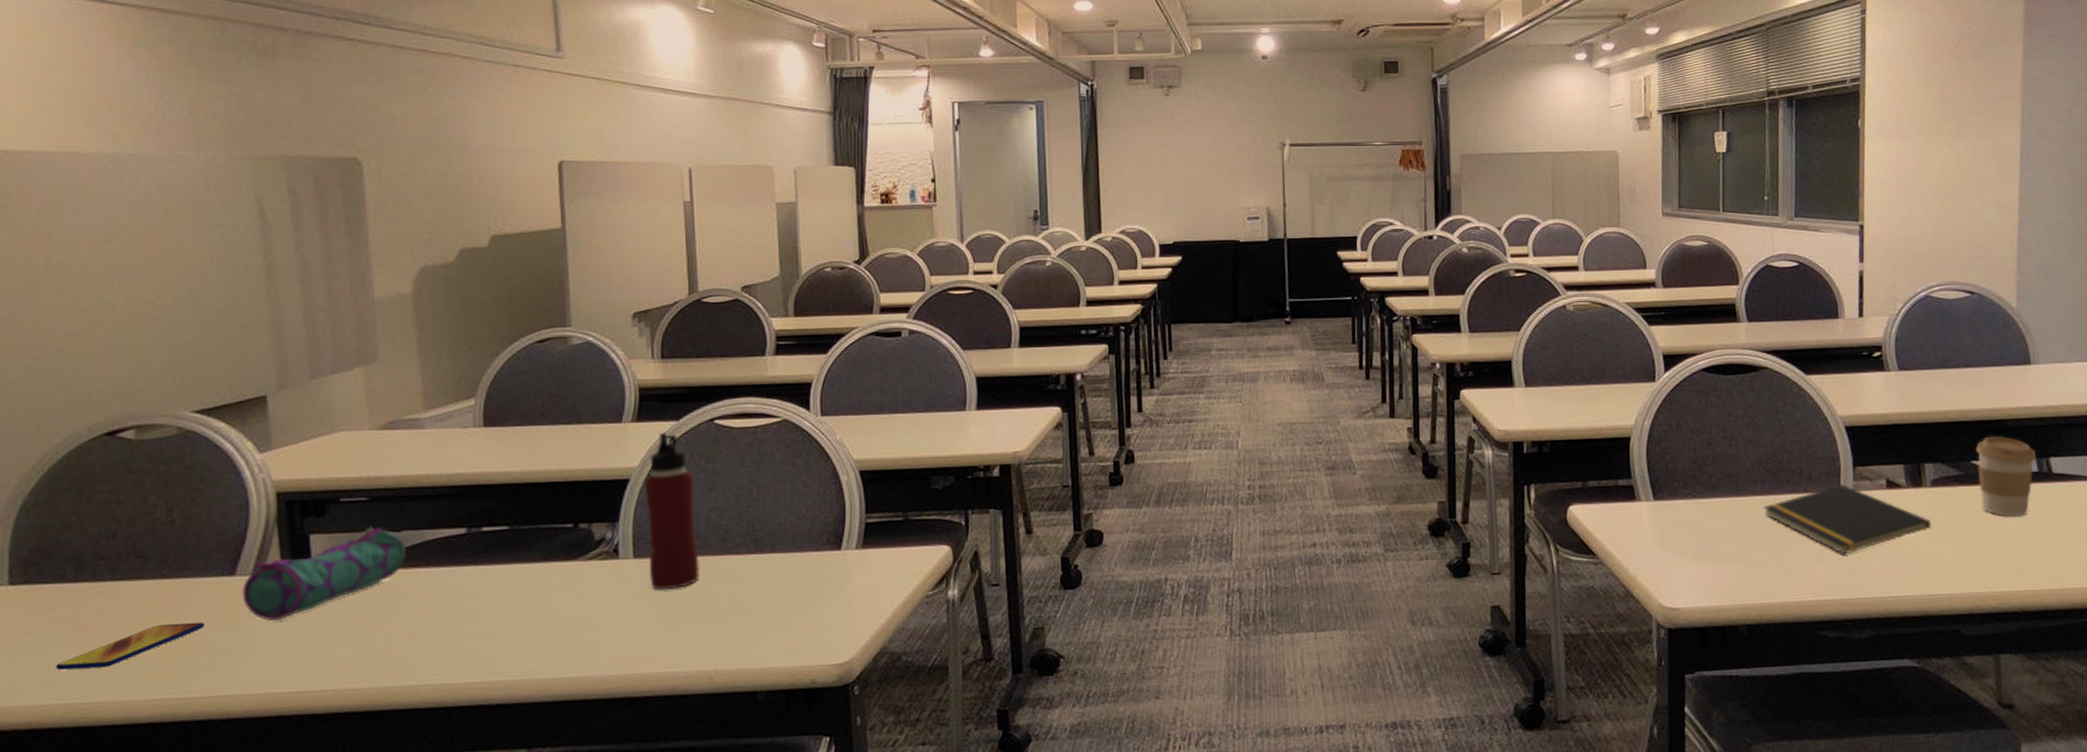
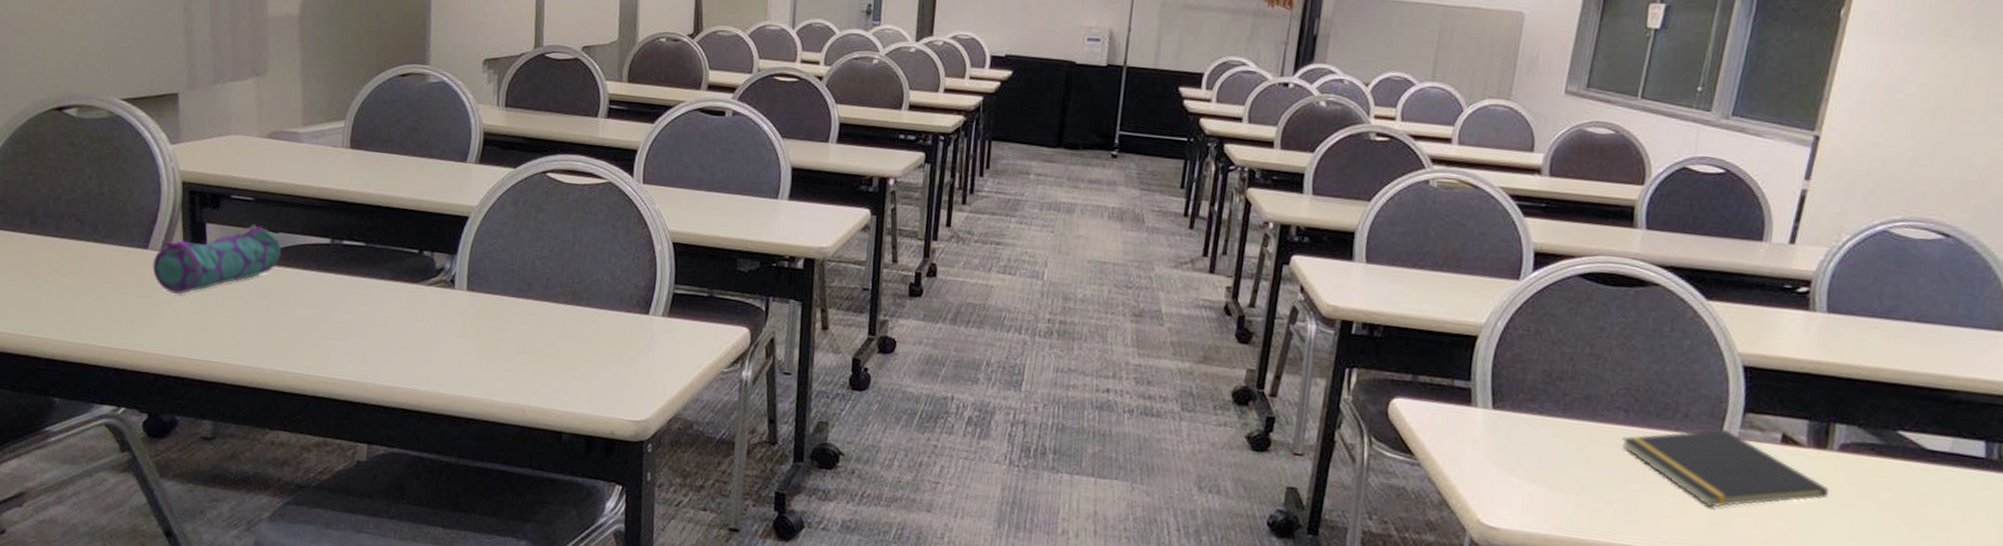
smartphone: present [56,622,205,670] -> none [14,281,124,310]
water bottle: present [644,432,701,590] -> none [479,177,524,326]
coffee cup: present [1975,435,2036,517] -> none [1899,406,1987,505]

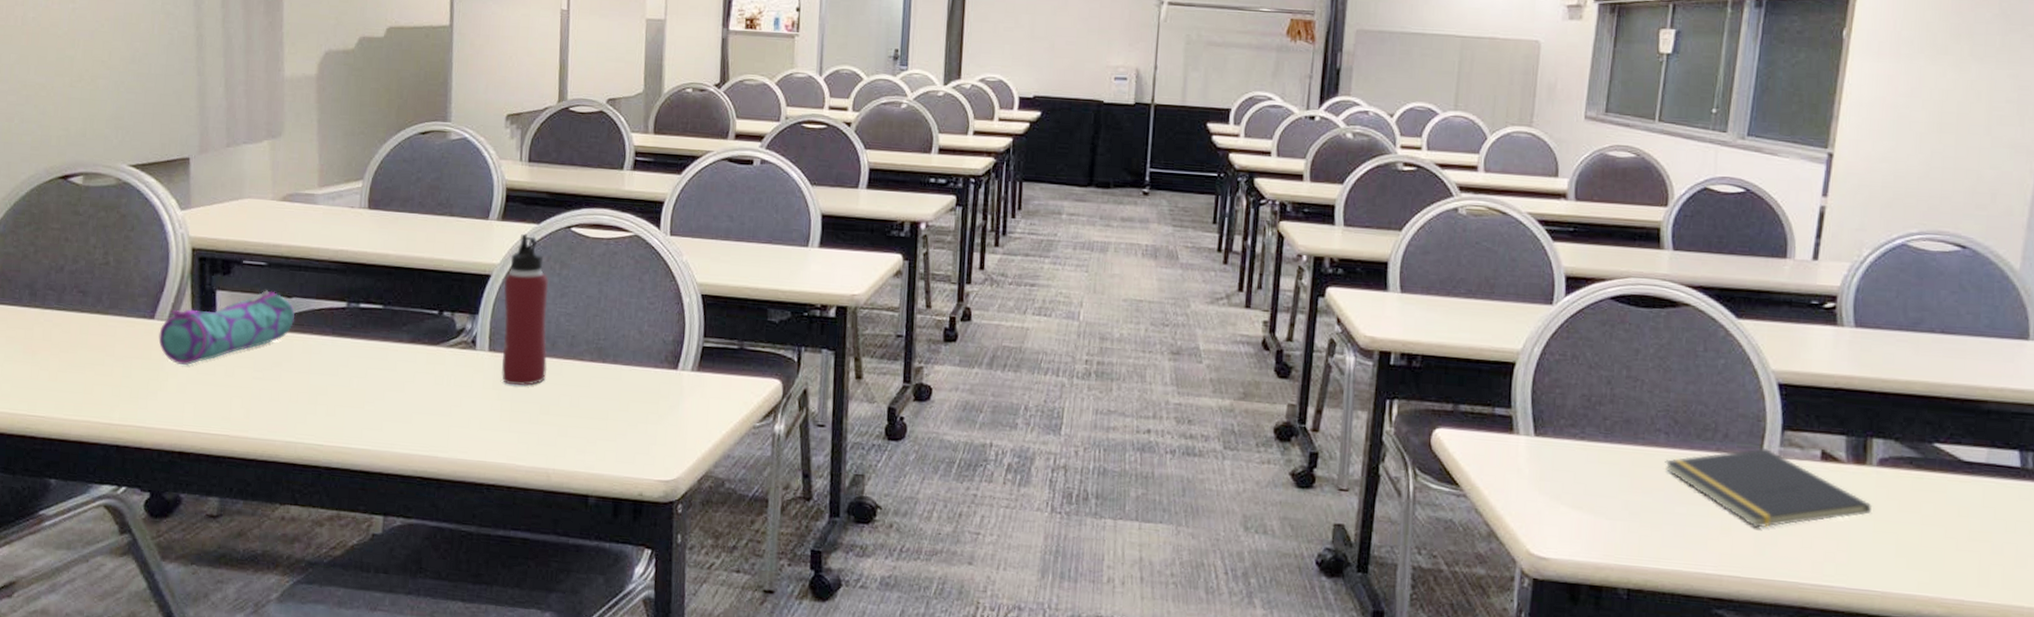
water bottle: none [479,177,524,326] -> present [502,233,548,387]

